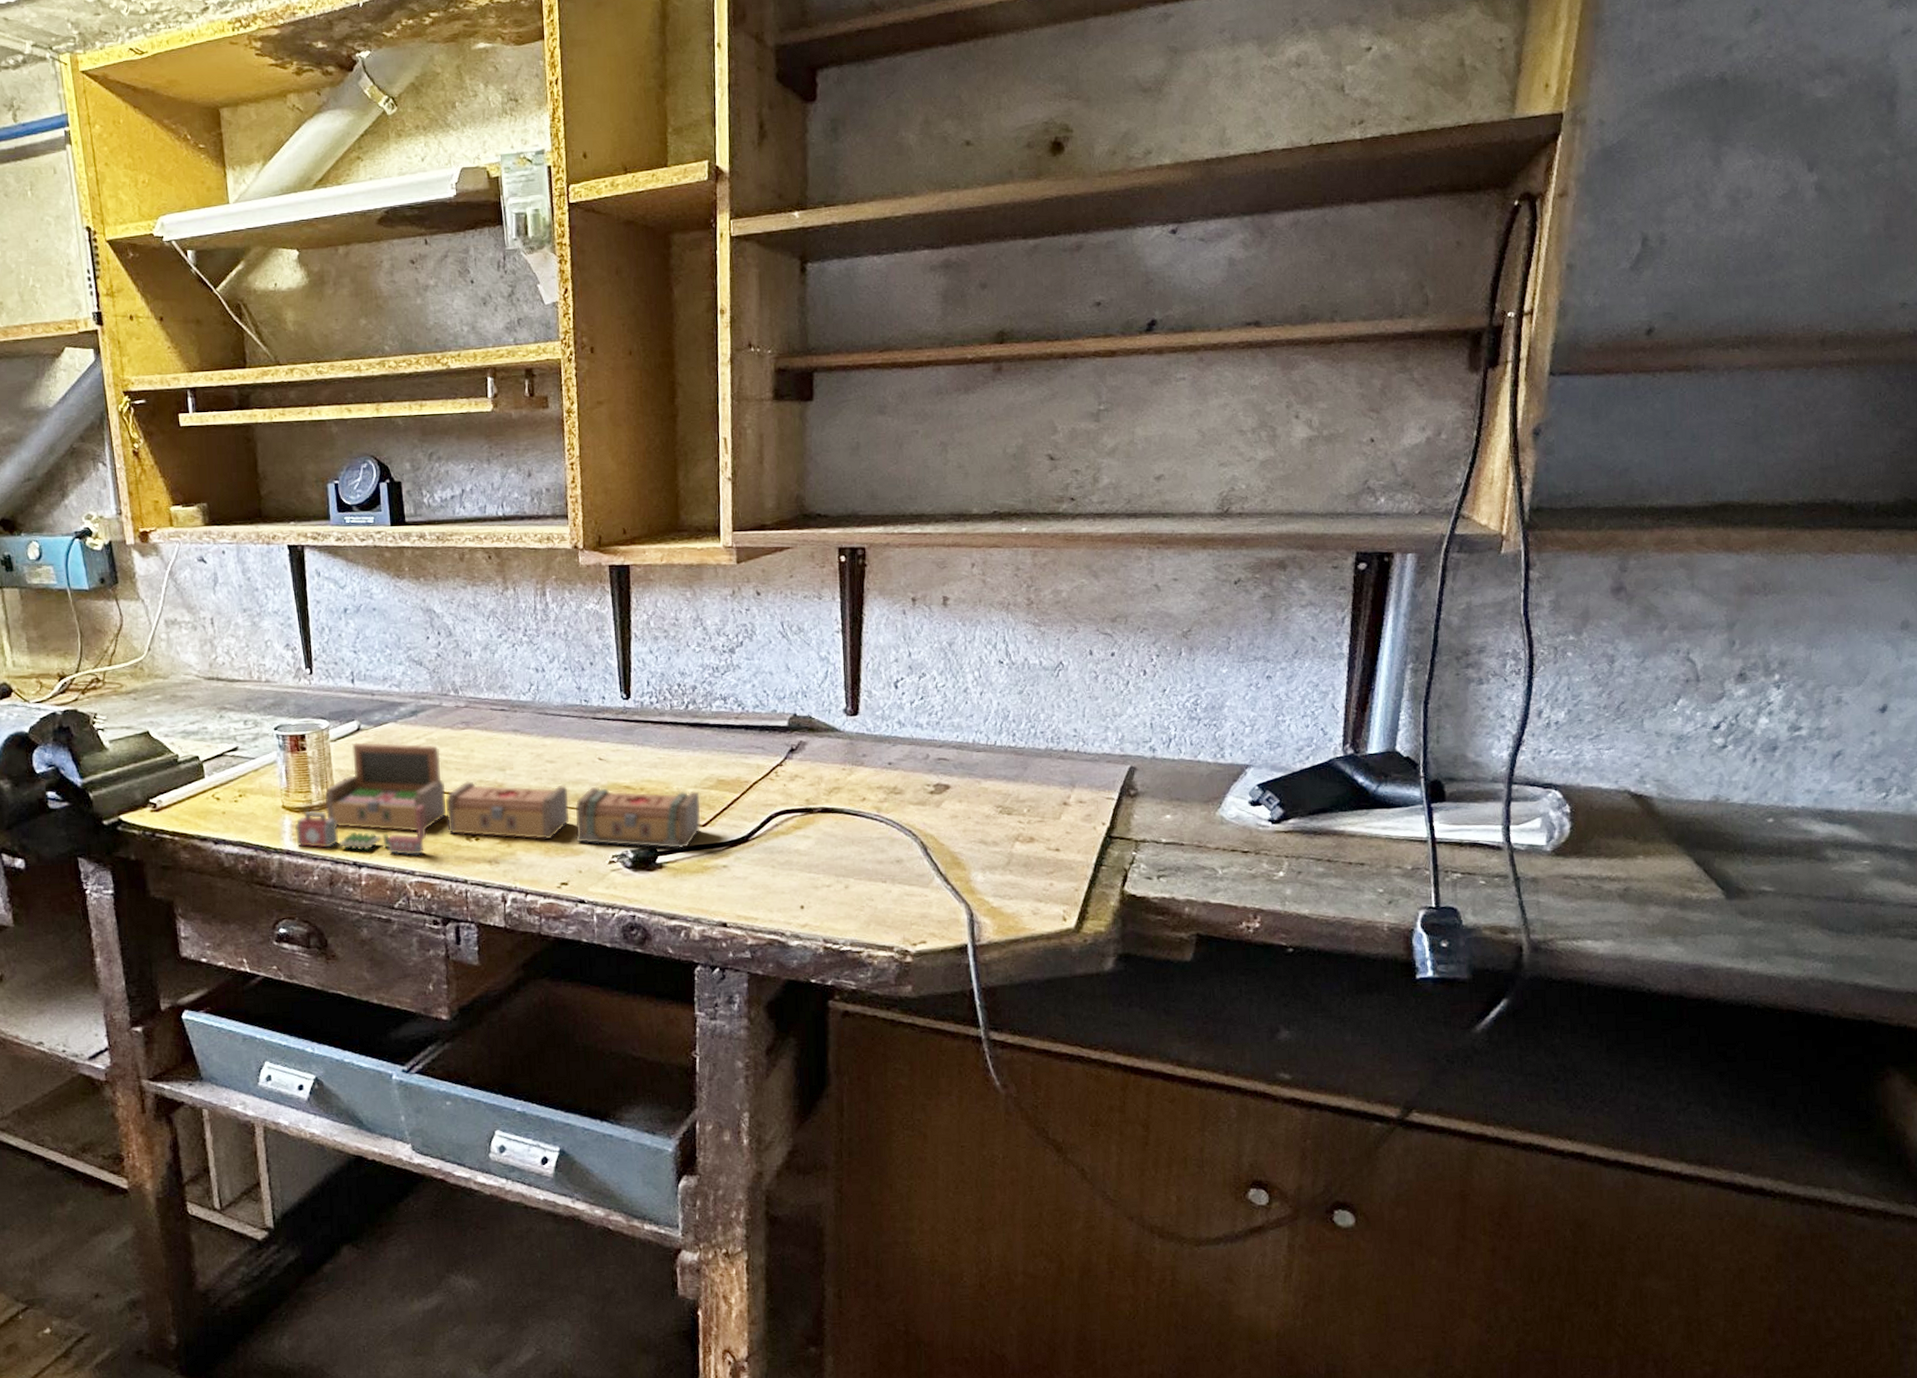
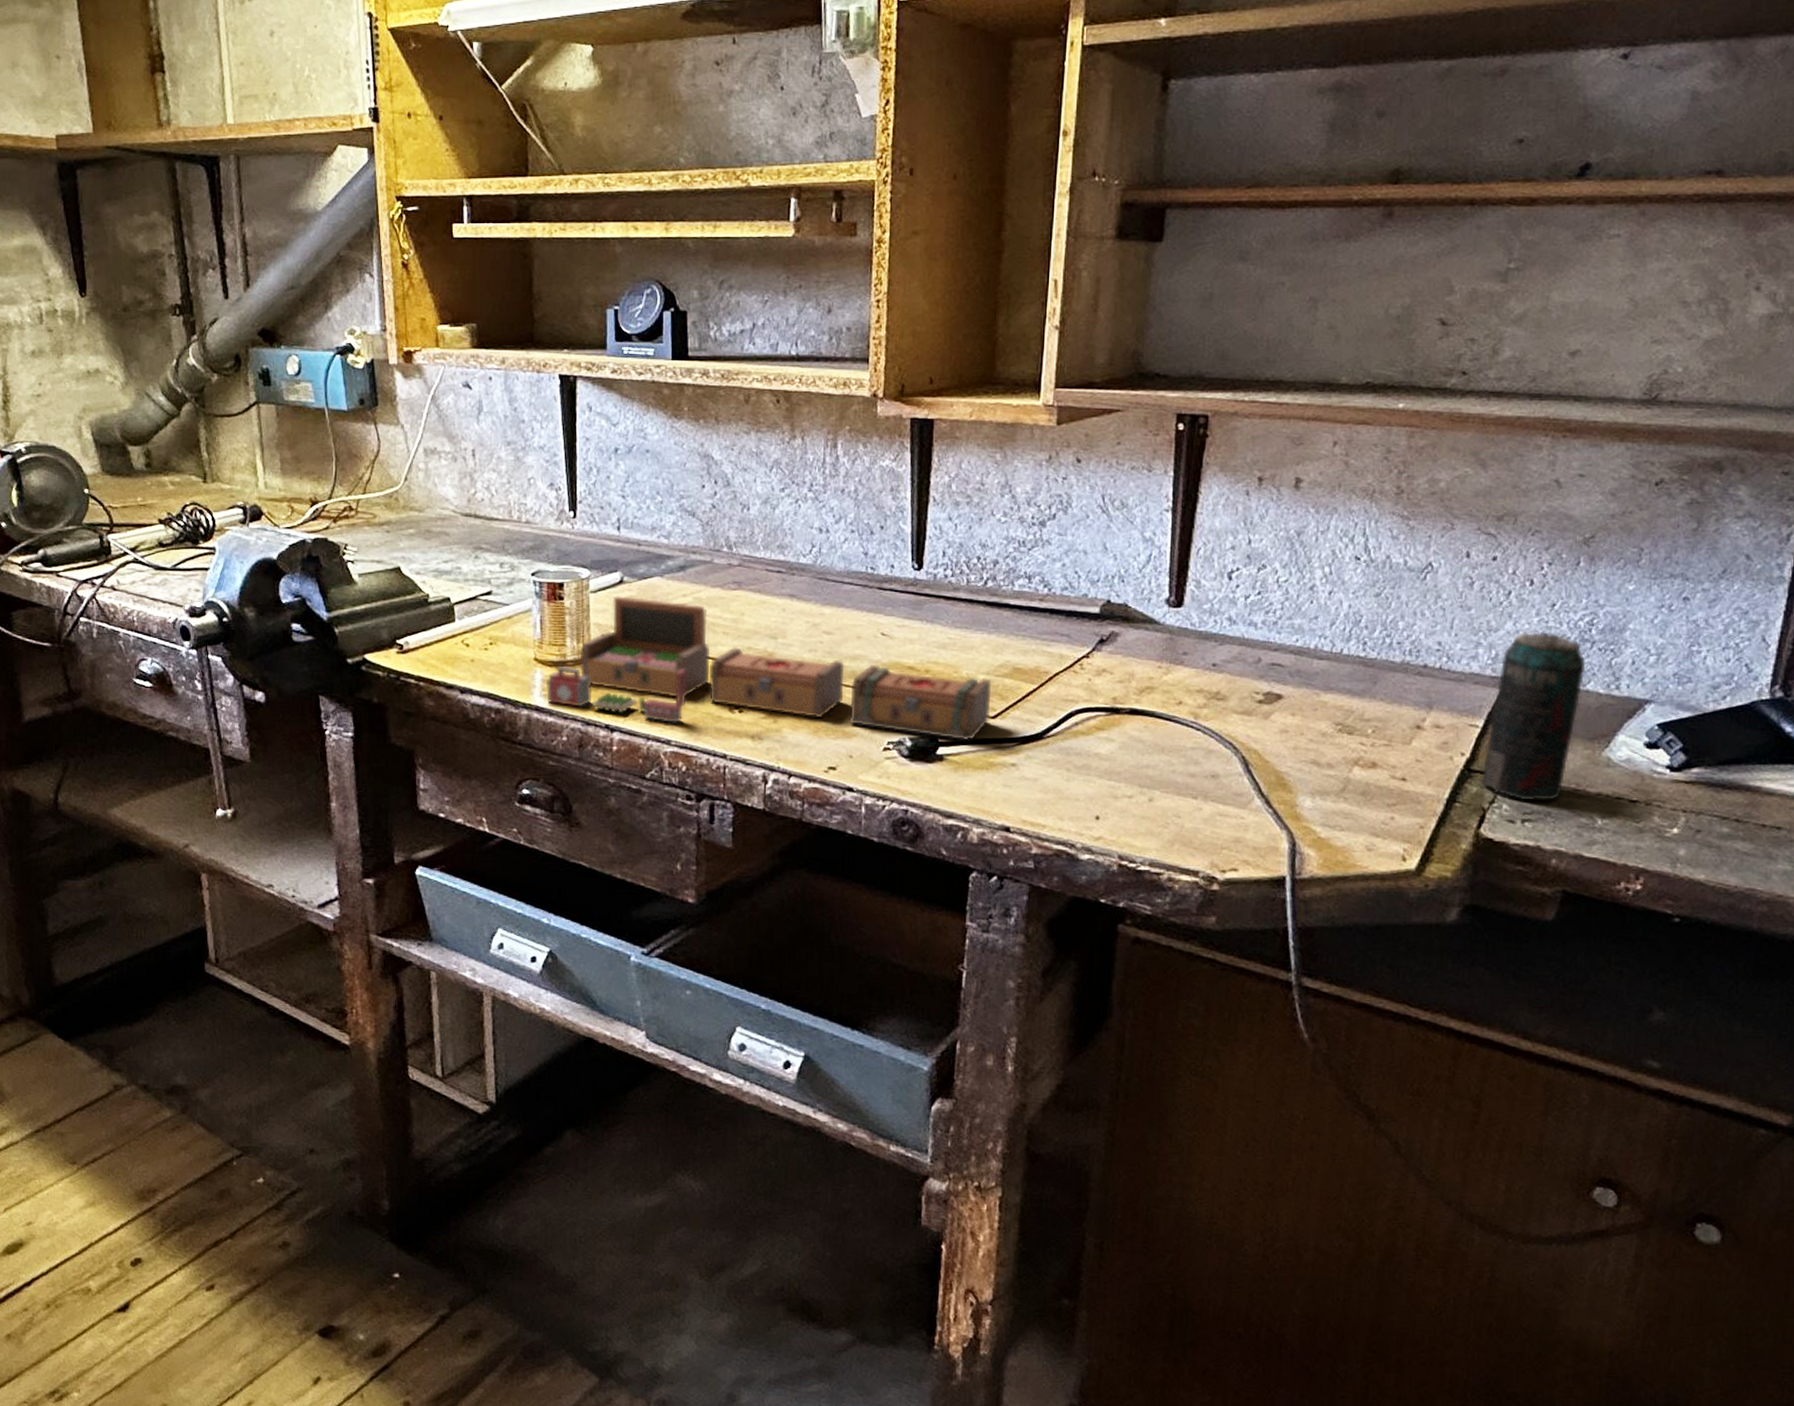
beverage can: none [1121,714,1196,860] -> present [1481,631,1586,802]

